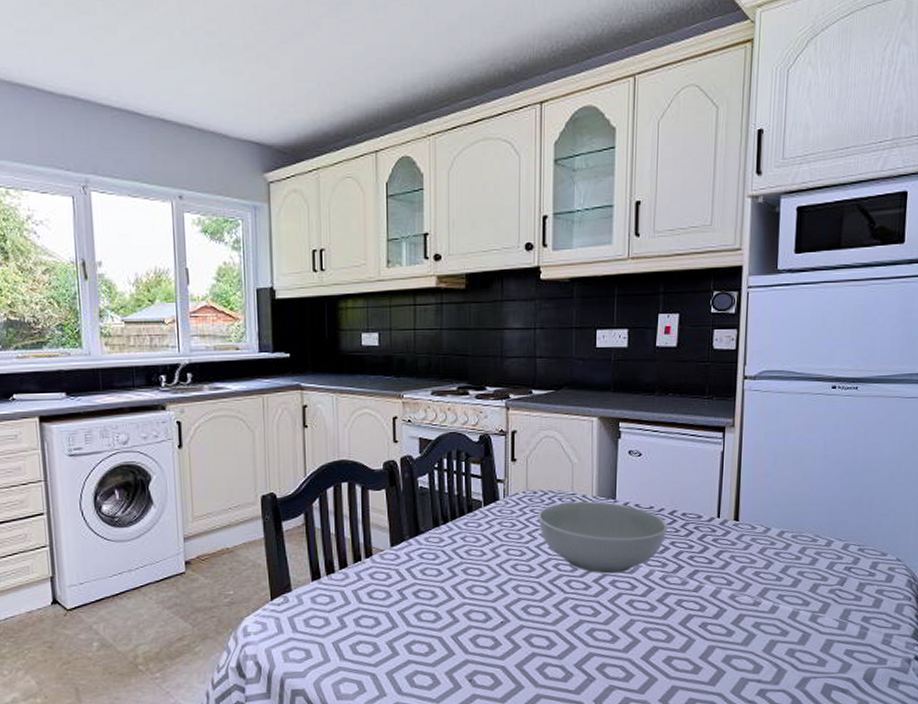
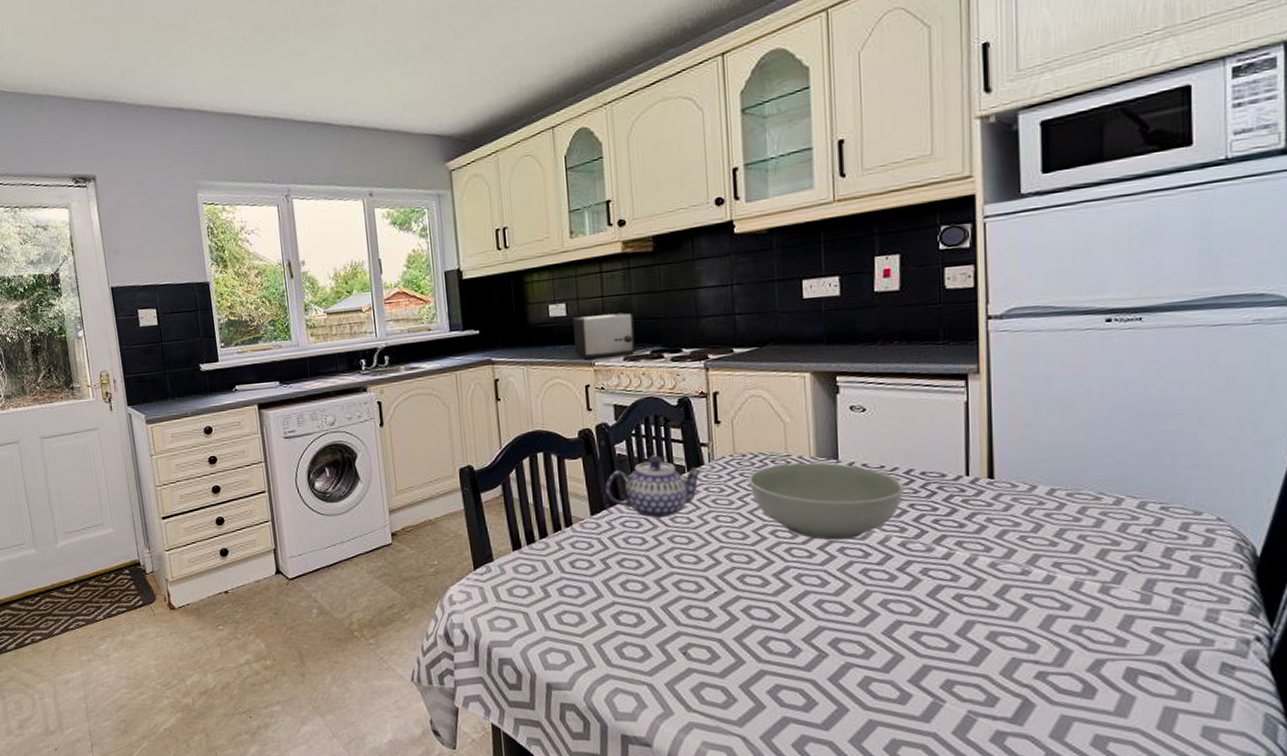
toaster: none [385,347,444,392] -> present [573,312,636,360]
teapot: none [407,489,497,550] -> present [606,455,702,518]

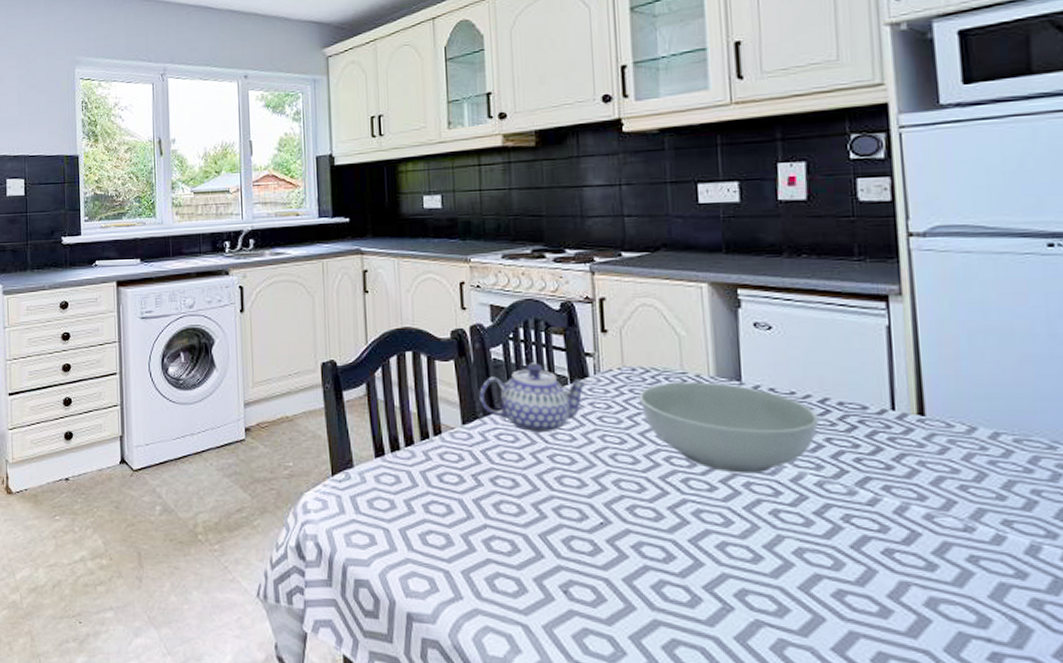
toaster: present [573,312,636,360] -> none [448,208,516,256]

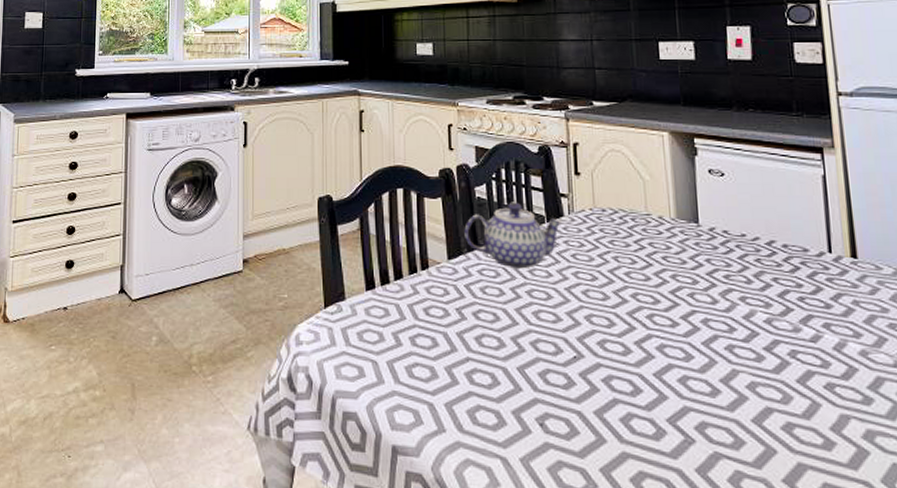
bowl: present [639,382,821,474] -> none [608,223,768,311]

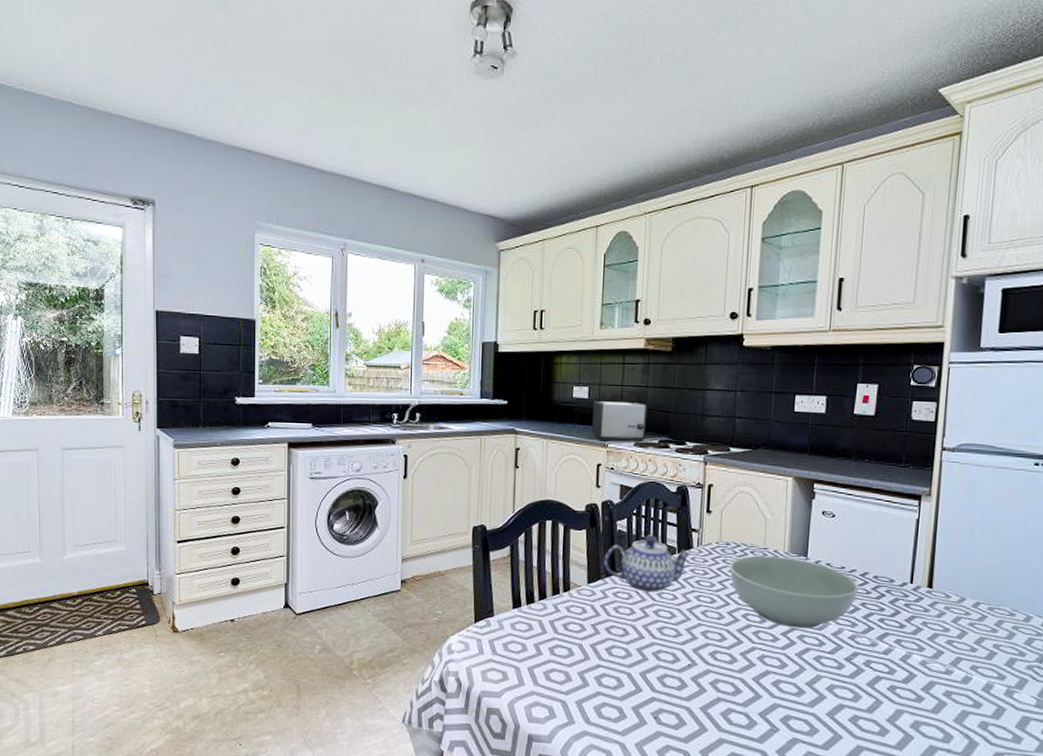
toaster: none [439,57,499,100] -> present [592,401,648,443]
bowl: none [608,223,768,311] -> present [729,555,860,629]

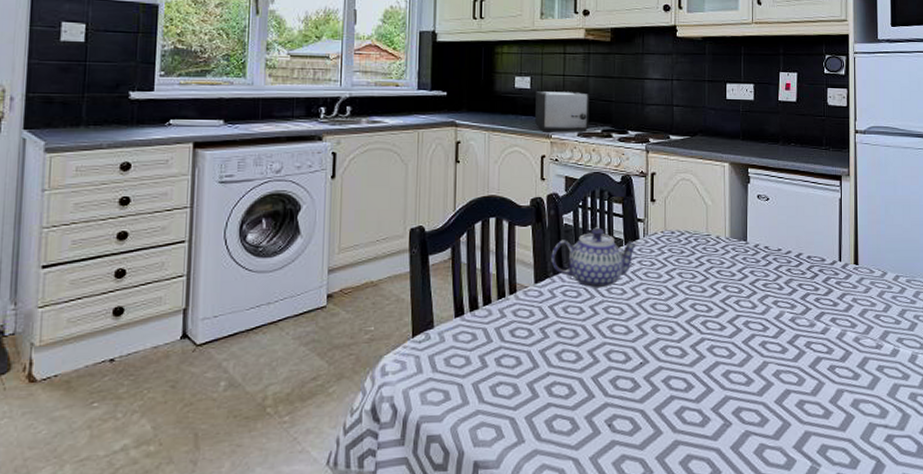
bowl: present [729,555,860,629] -> none [675,242,796,315]

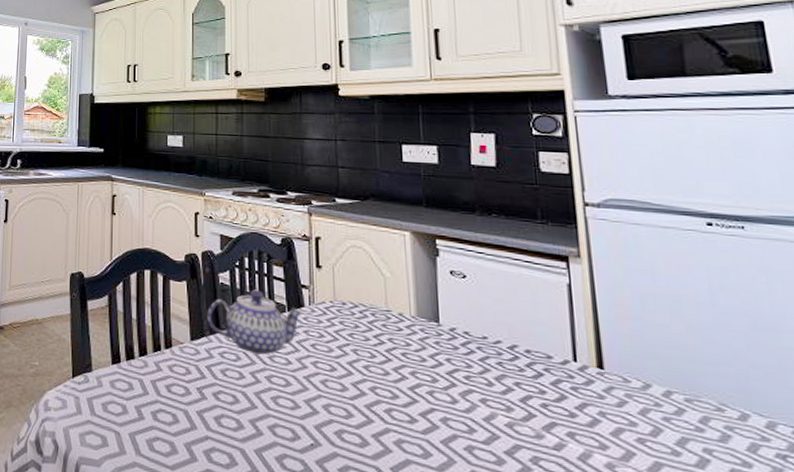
toaster: present [535,91,590,133] -> none [188,150,244,192]

